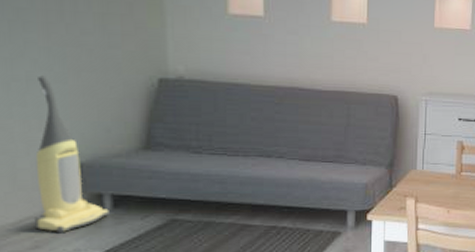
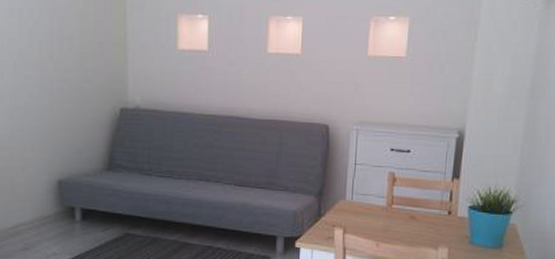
vacuum cleaner: present [35,75,109,234] -> none [26,106,79,239]

